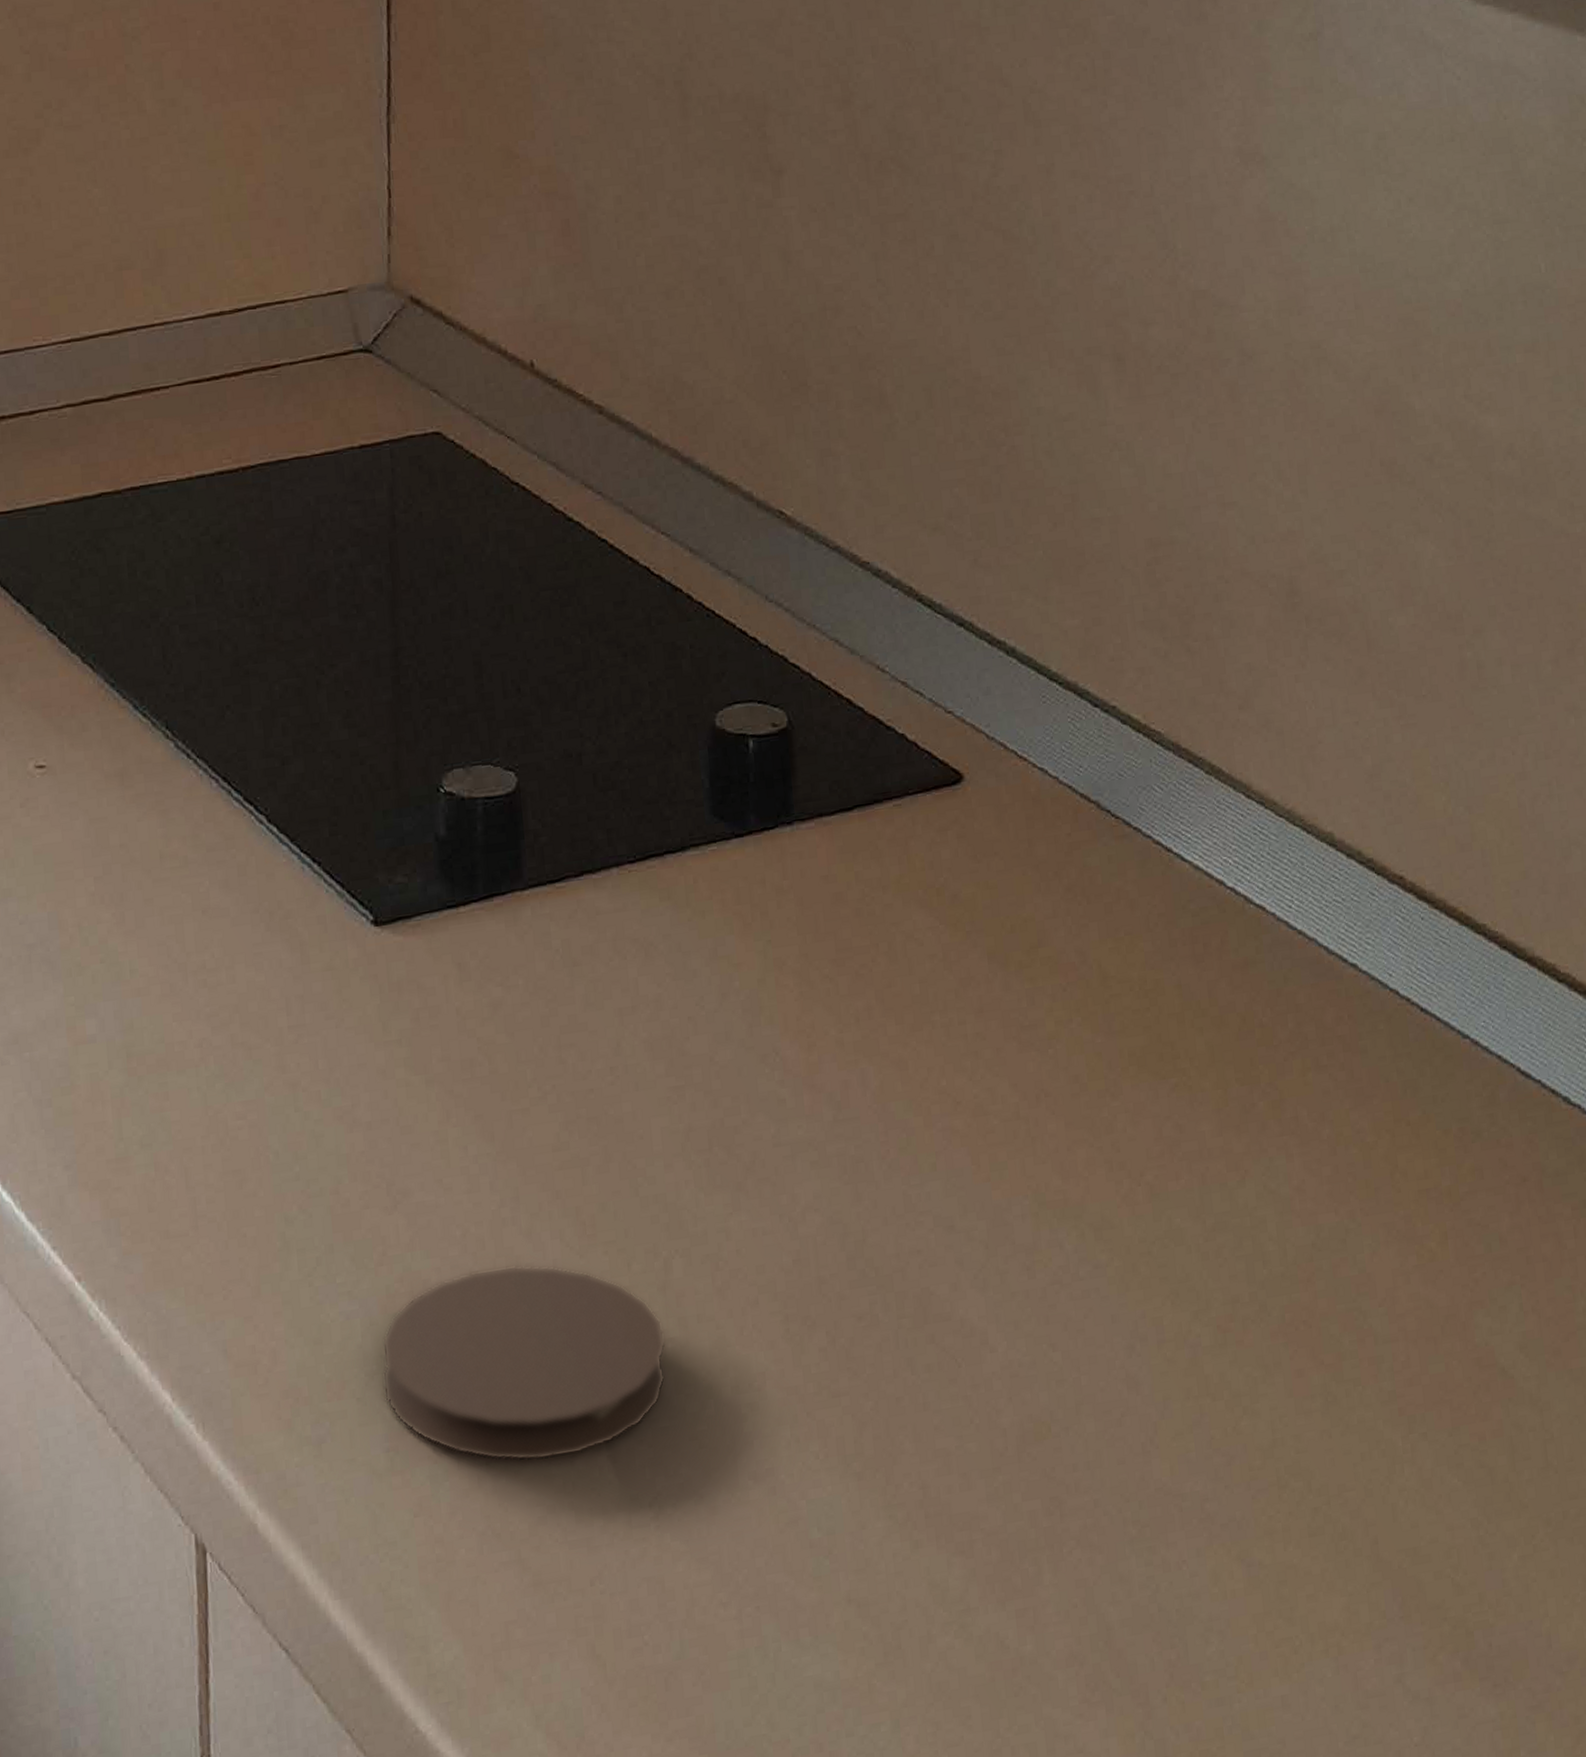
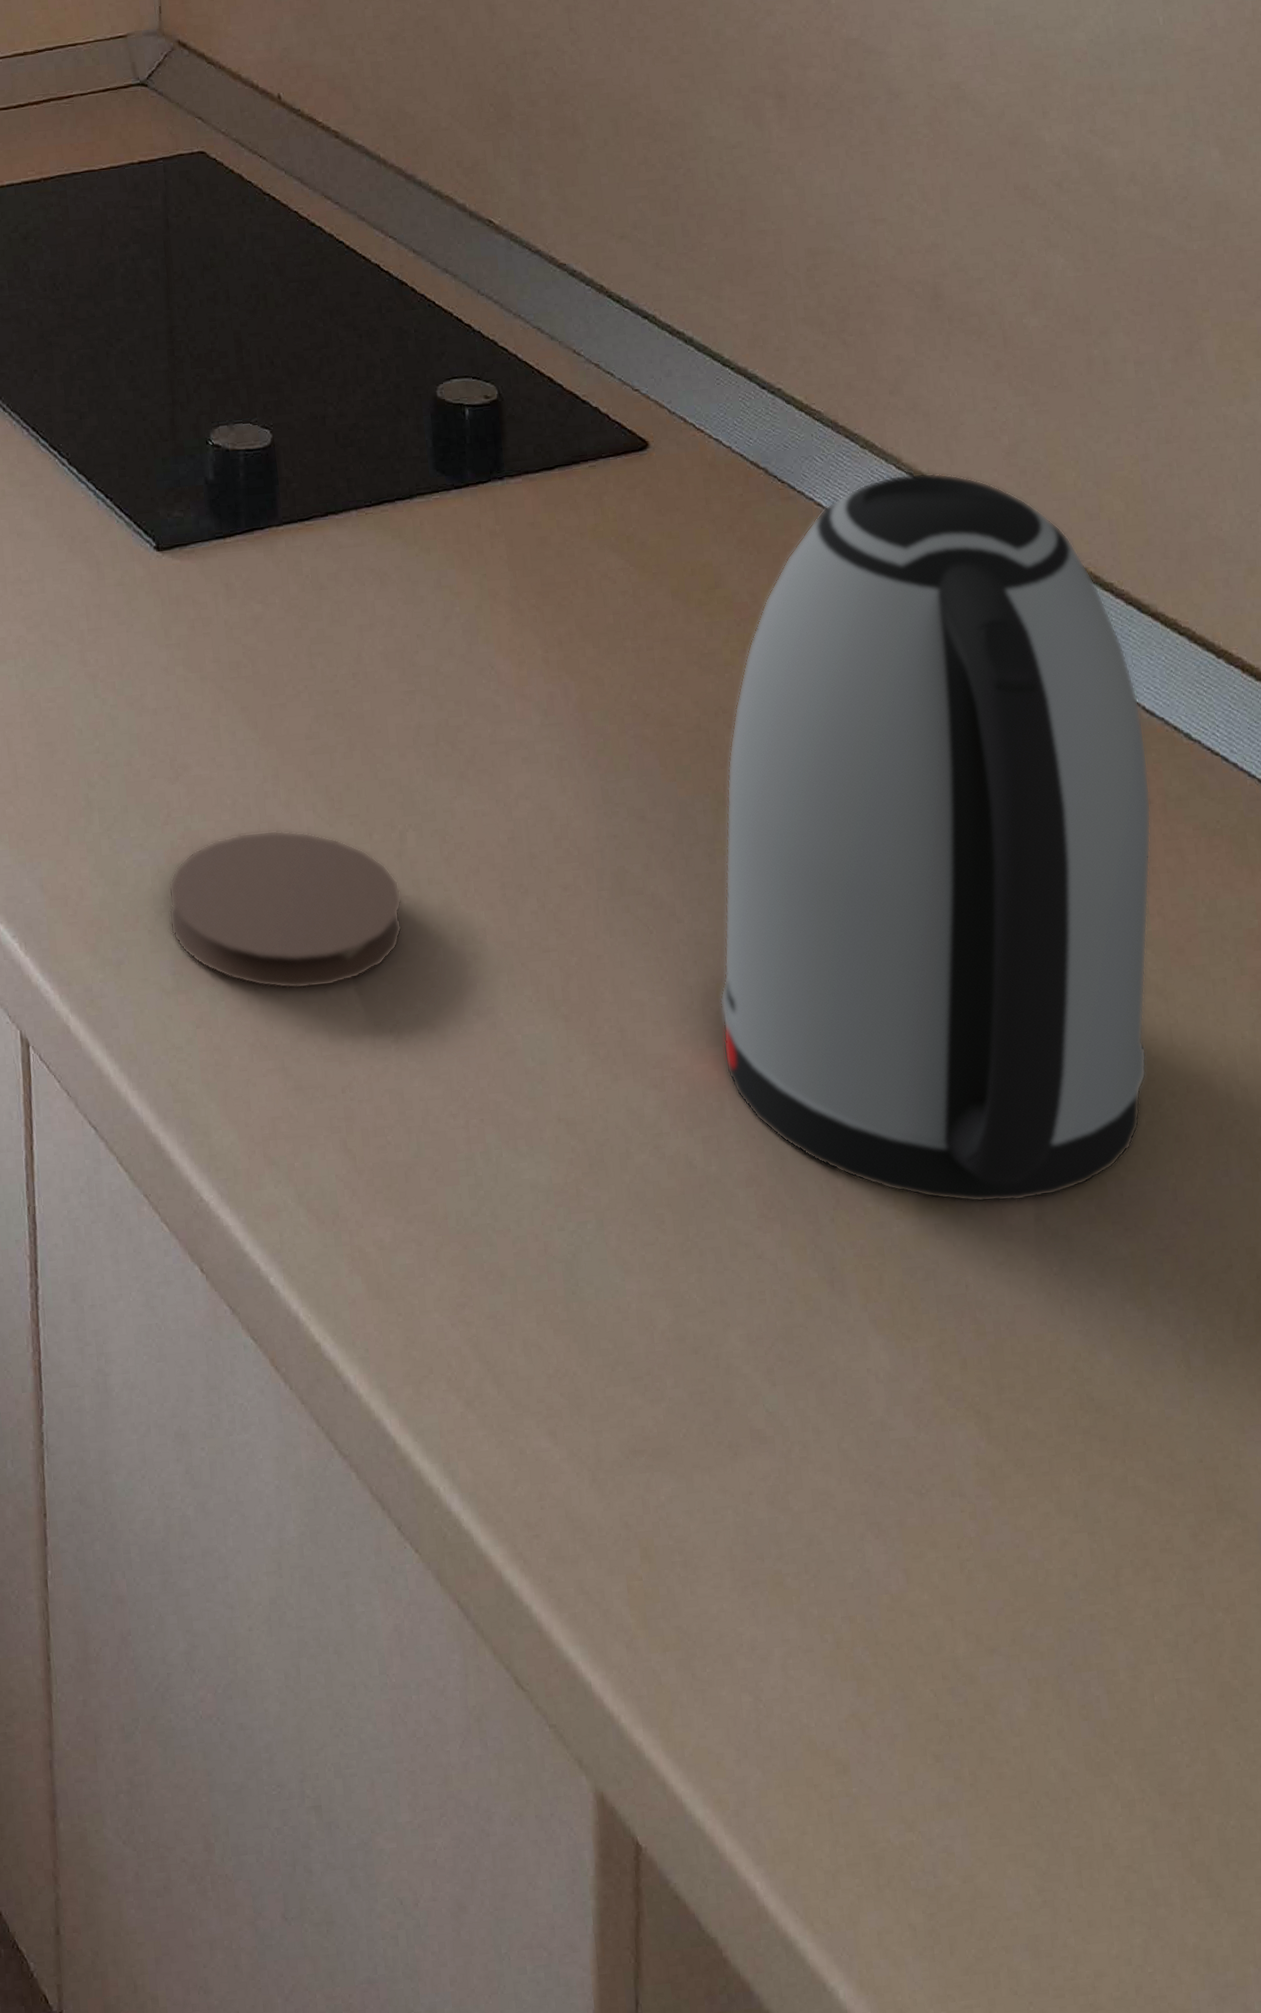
kettle: none [1038,801,1527,1667] -> present [720,472,1152,1203]

